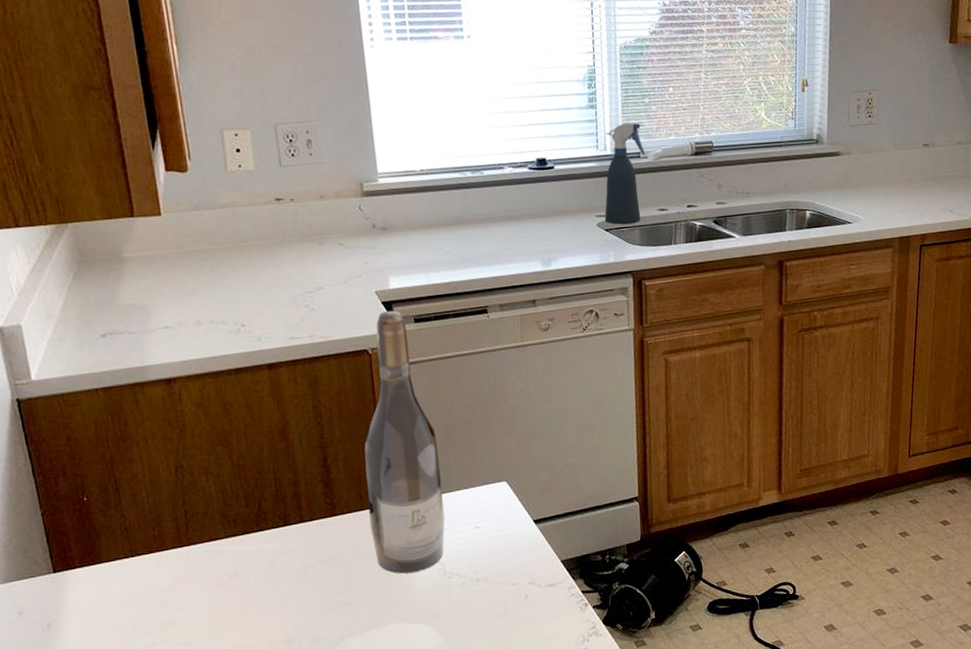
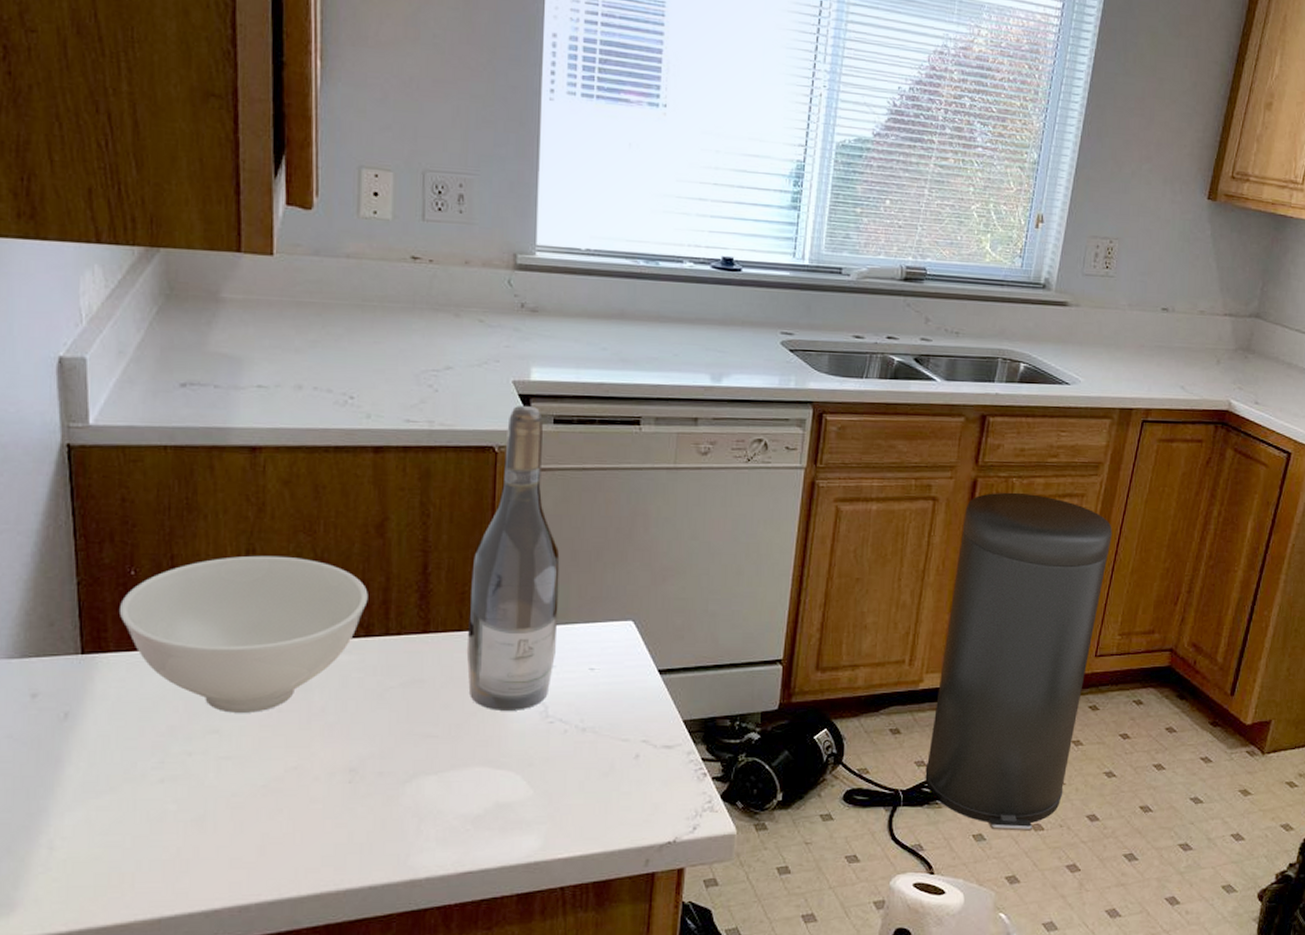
bowl: none [79,467,282,606] -> present [120,555,368,713]
spray bottle: present [604,122,645,224] -> none [790,232,848,347]
pedal bin: none [775,323,909,620] -> present [925,492,1112,831]

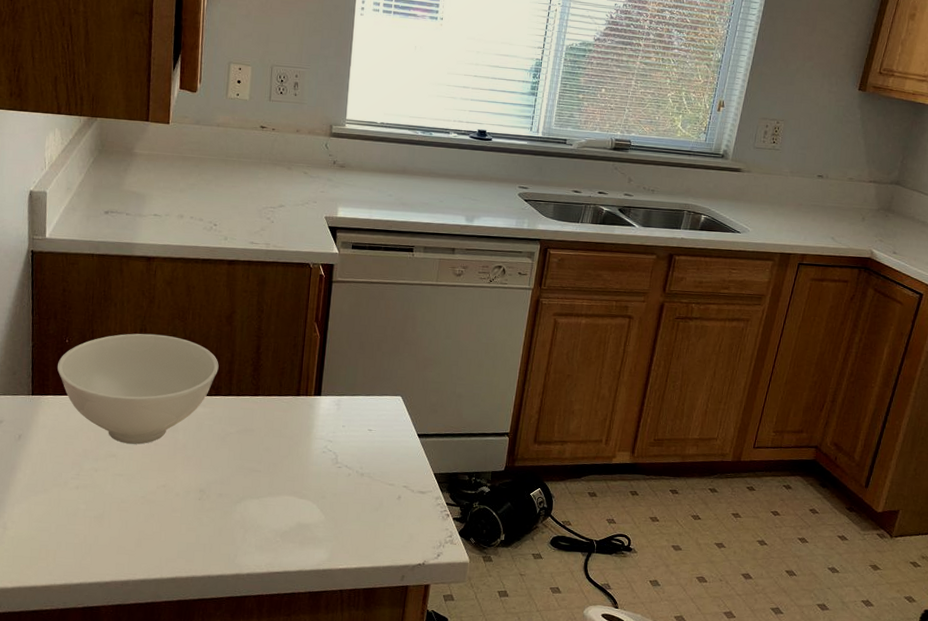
wine bottle: present [466,406,560,710] -> none [283,235,352,457]
pedal bin: present [925,492,1112,831] -> none [614,314,771,582]

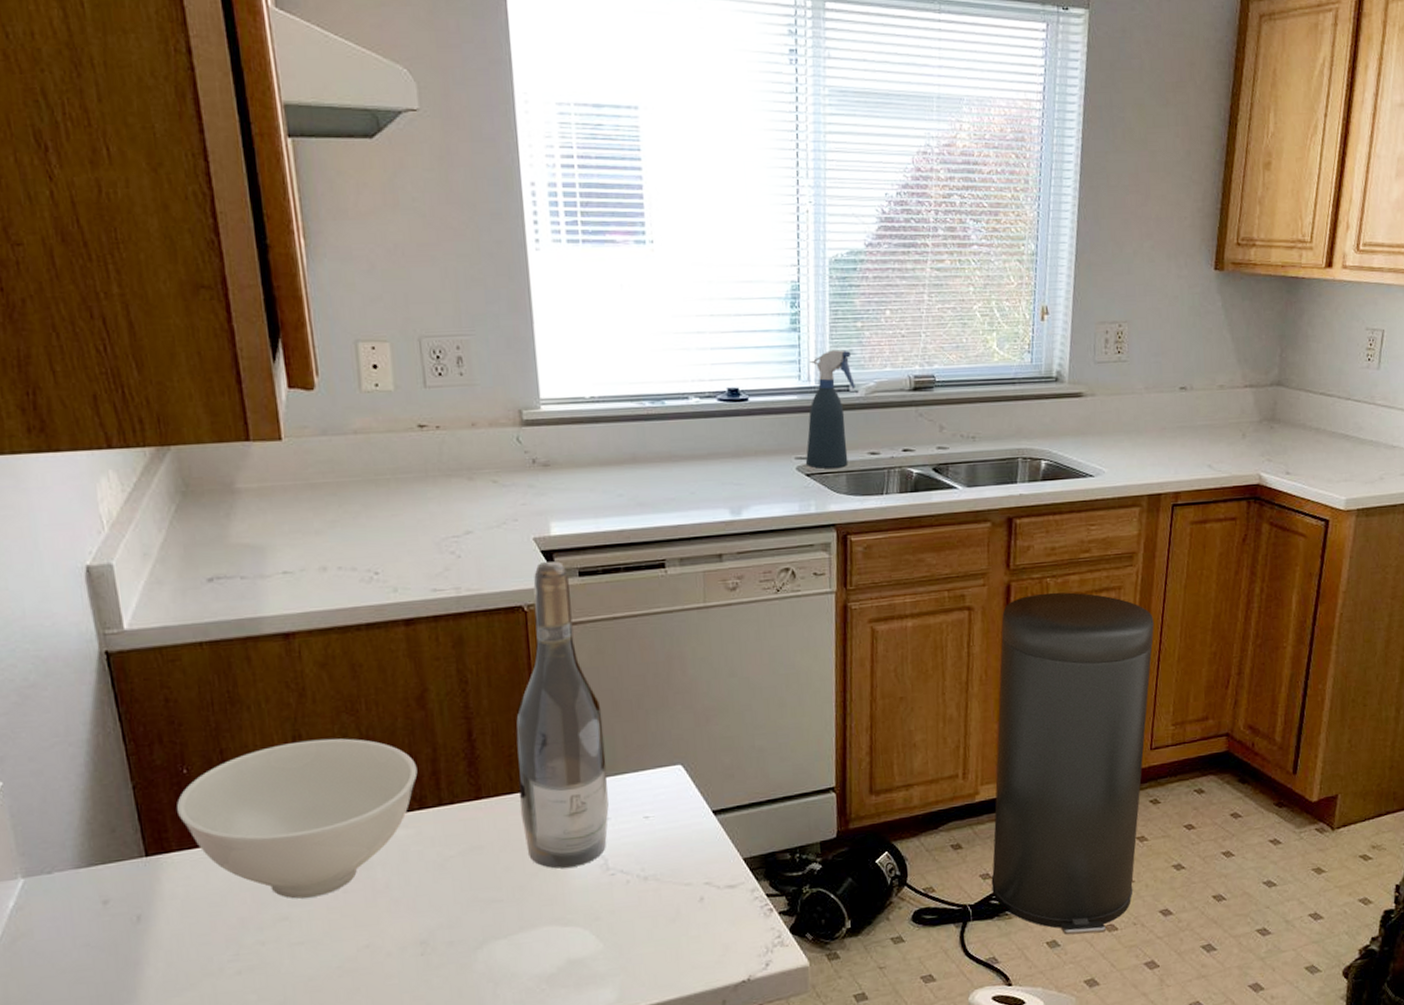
wine bottle: none [283,235,352,457] -> present [516,561,609,869]
spray bottle: none [525,112,572,198] -> present [805,349,856,469]
pedal bin: none [614,314,771,582] -> present [991,592,1154,935]

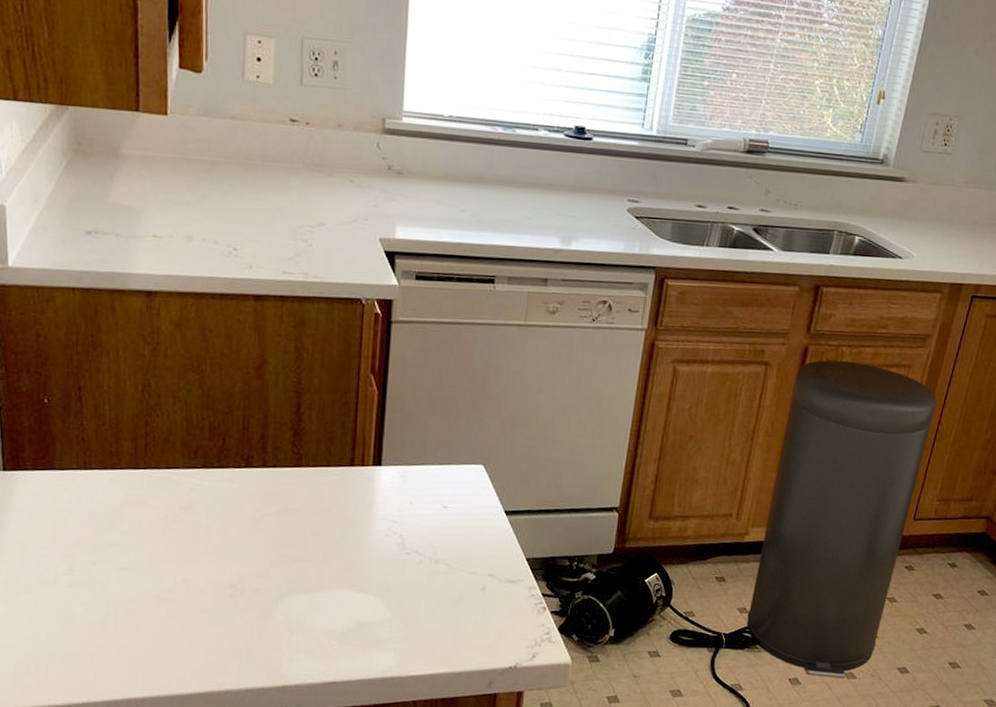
bowl: present [177,738,418,899] -> none [35,390,248,530]
wine bottle: present [516,561,609,869] -> none [333,262,419,541]
spray bottle: present [805,349,856,469] -> none [636,103,694,215]

